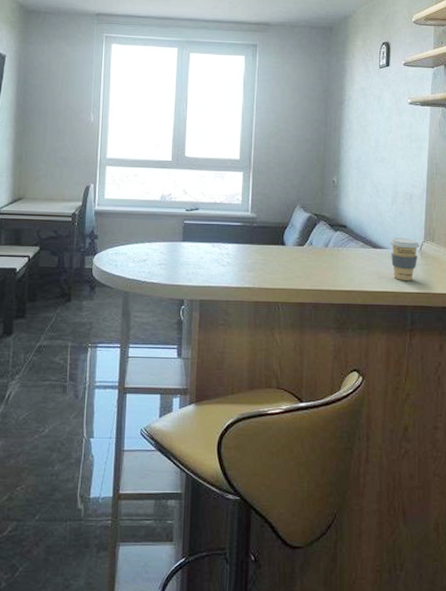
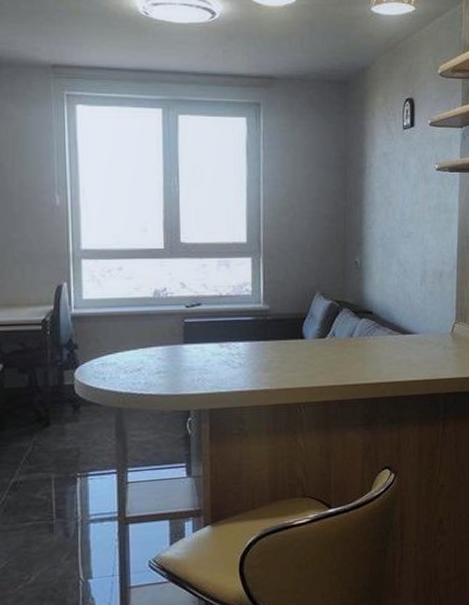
coffee cup: present [390,238,421,281] -> none [420,320,452,367]

